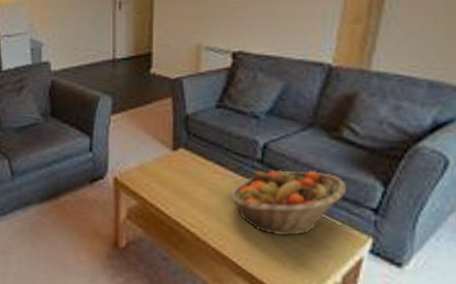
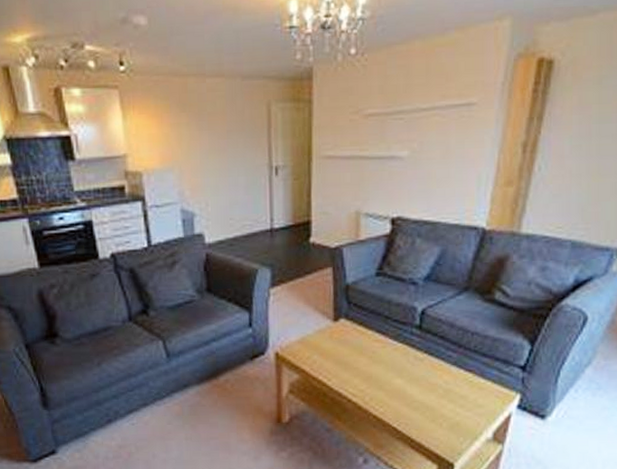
fruit basket: present [227,170,346,236] -> none [387,333,498,398]

